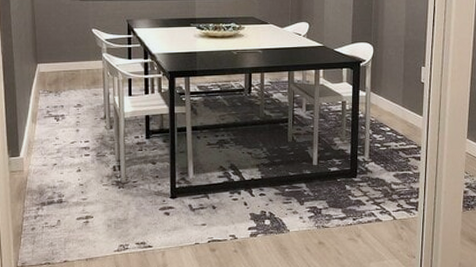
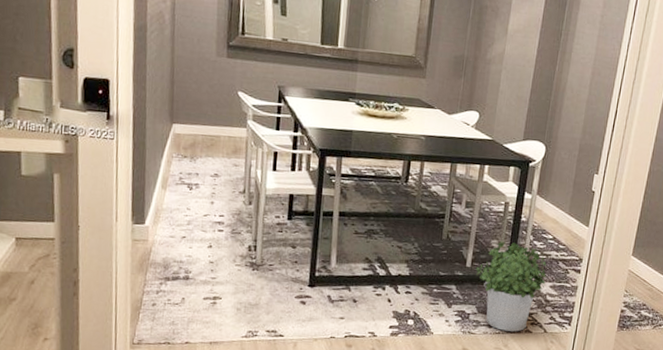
potted plant: none [322,137,389,222] -> present [476,240,547,332]

